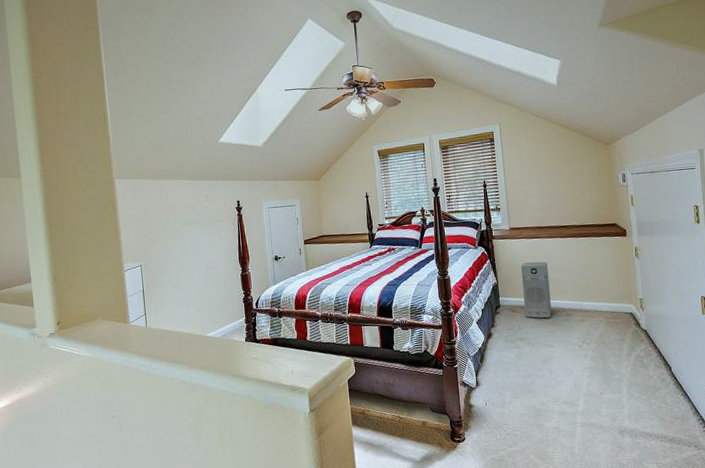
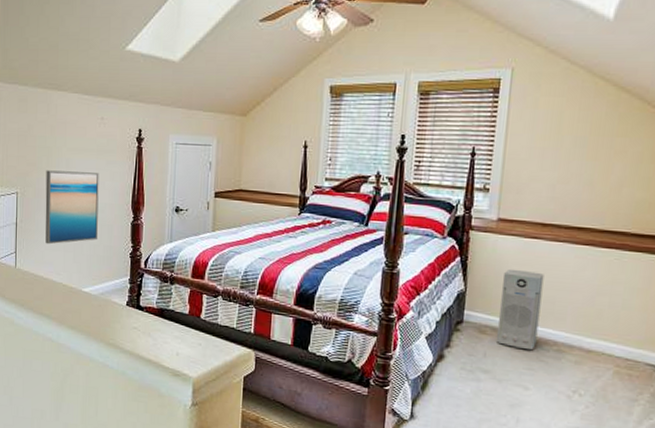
wall art: none [164,239,214,303] -> present [45,170,99,245]

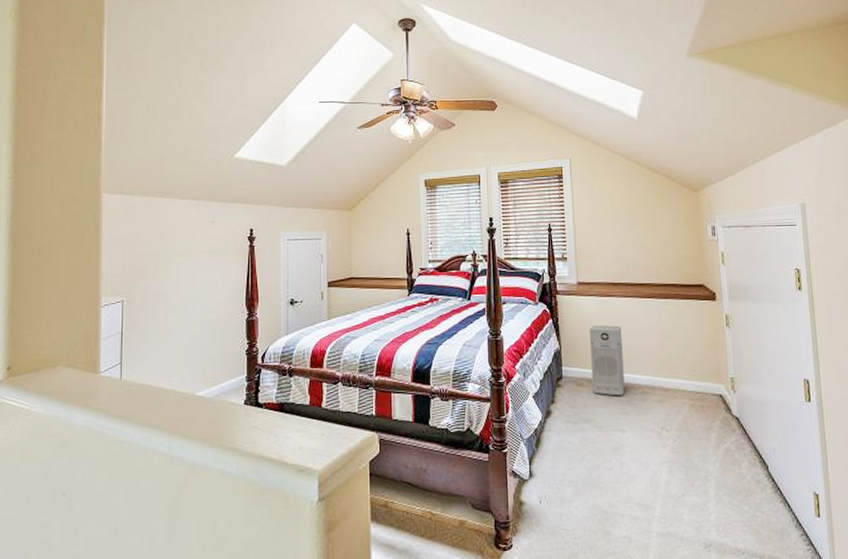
wall art: present [45,170,99,245] -> none [154,274,211,351]

